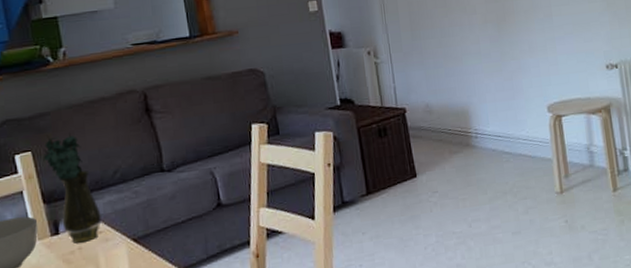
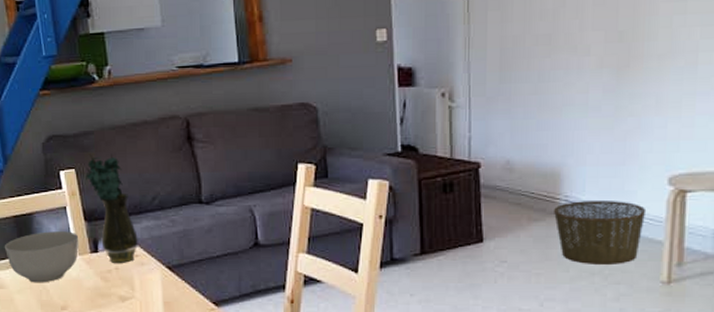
basket: none [468,129,536,185] -> present [554,201,647,264]

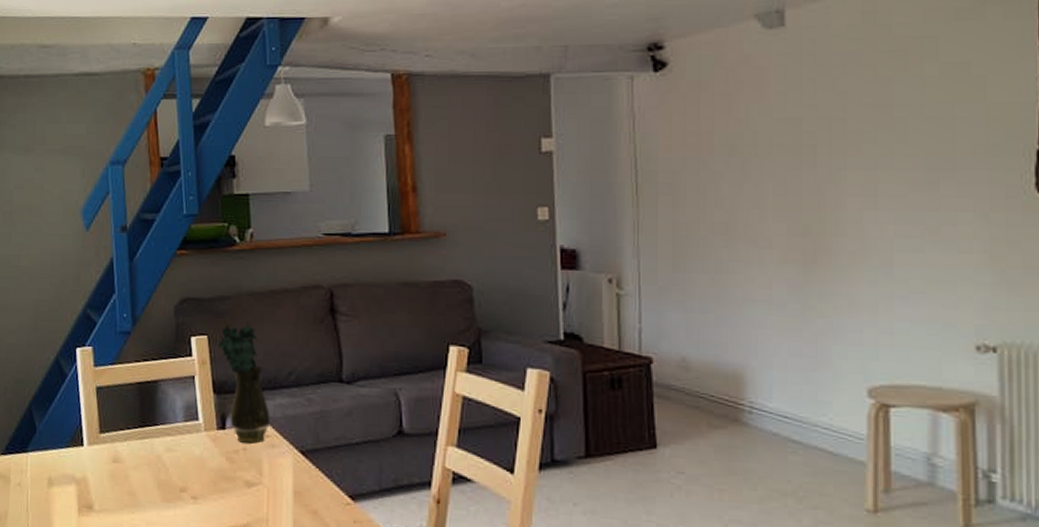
bowl: present [4,231,79,283] -> none [124,402,205,460]
basket: present [554,201,647,264] -> none [738,408,845,486]

